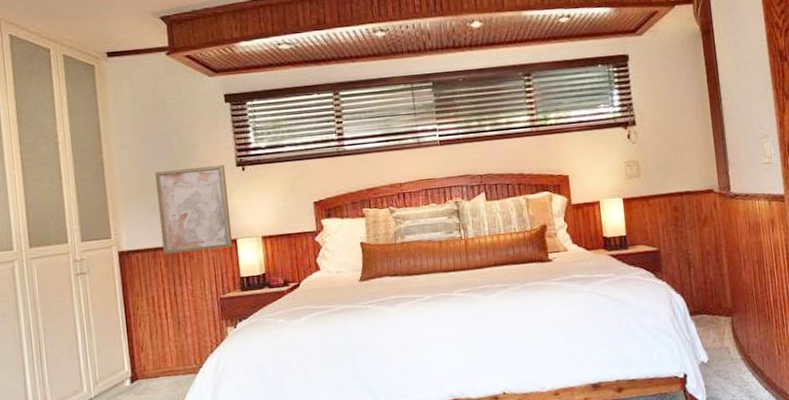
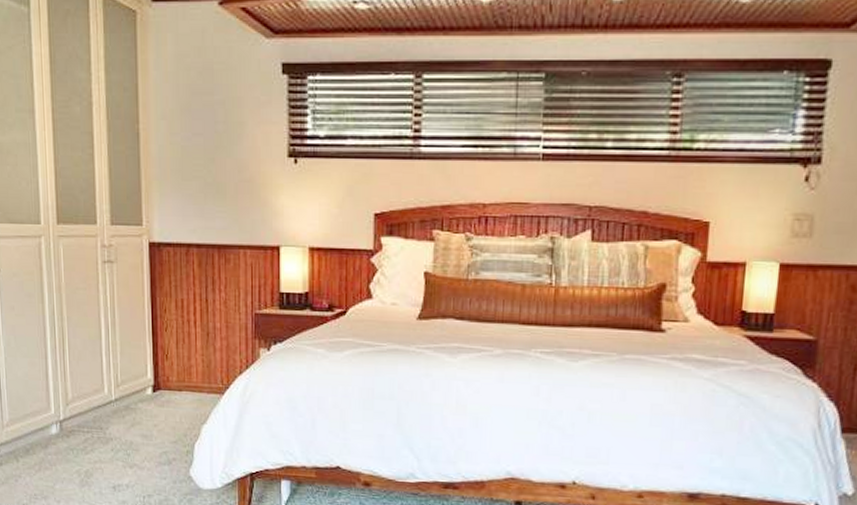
wall art: present [155,164,233,254] -> none [195,152,275,255]

